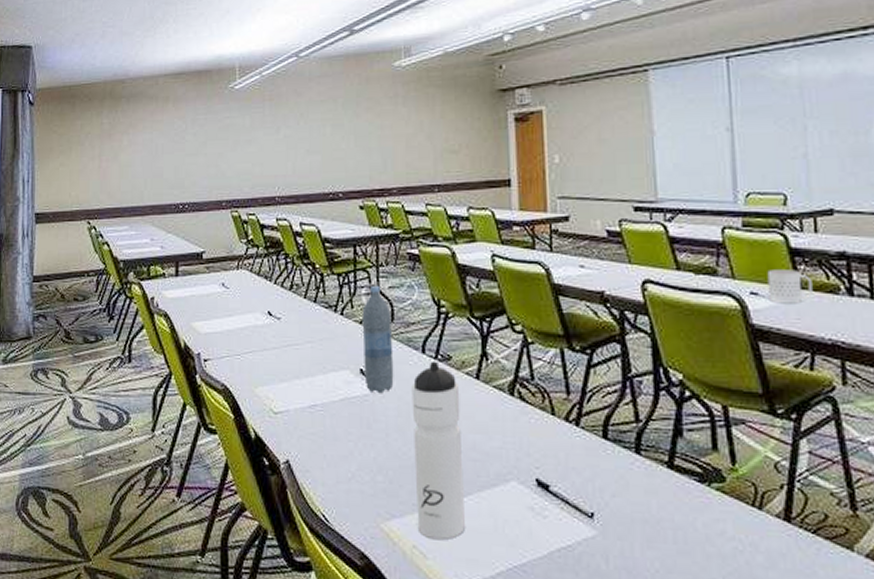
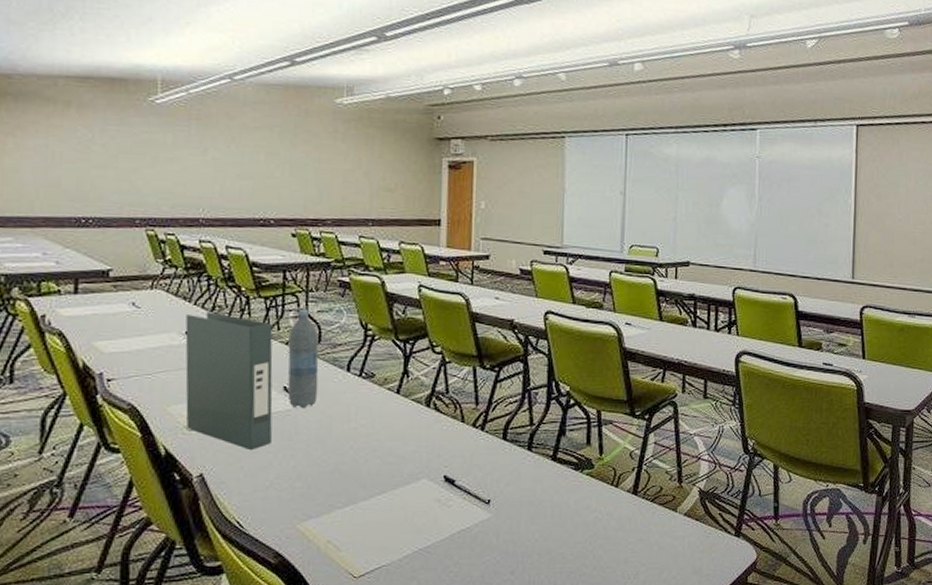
binder: none [268,291,351,437] -> present [185,312,273,449]
water bottle: present [411,361,465,541] -> none [333,378,381,534]
mug: present [767,270,813,304] -> none [638,306,670,333]

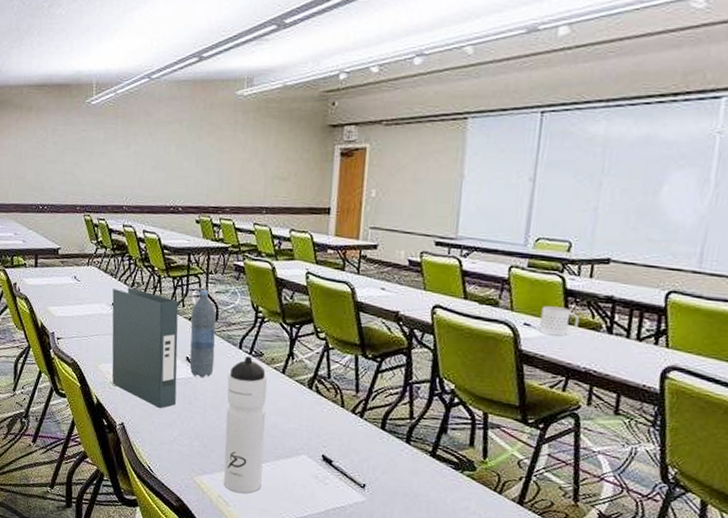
water bottle: none [333,378,381,534] -> present [223,356,268,494]
mug: none [638,306,670,333] -> present [539,306,579,337]

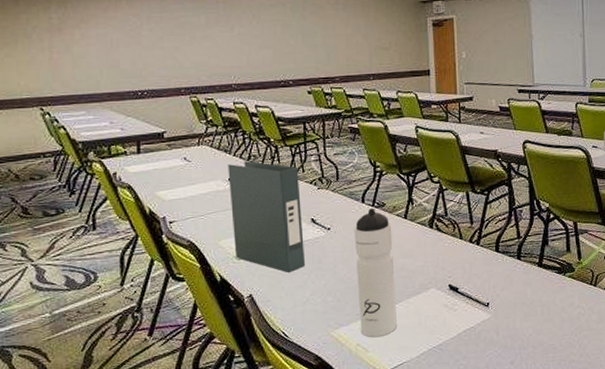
water bottle: present [189,289,216,378] -> none [312,153,340,236]

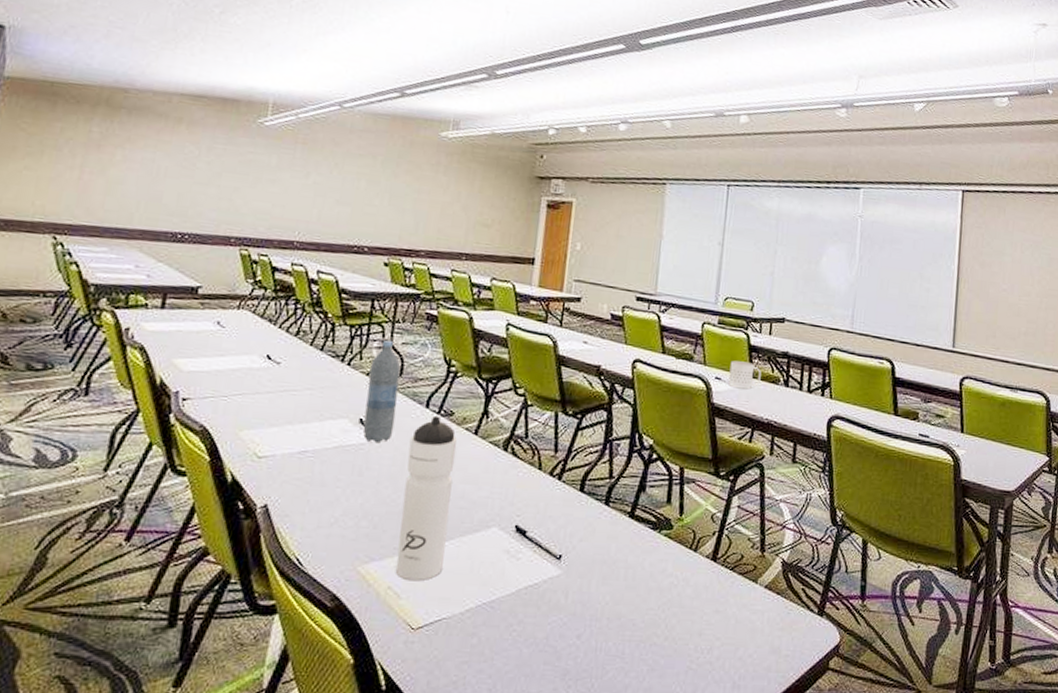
binder: present [228,161,305,272] -> none [256,336,356,483]
water bottle: none [312,153,340,236] -> present [363,339,401,444]

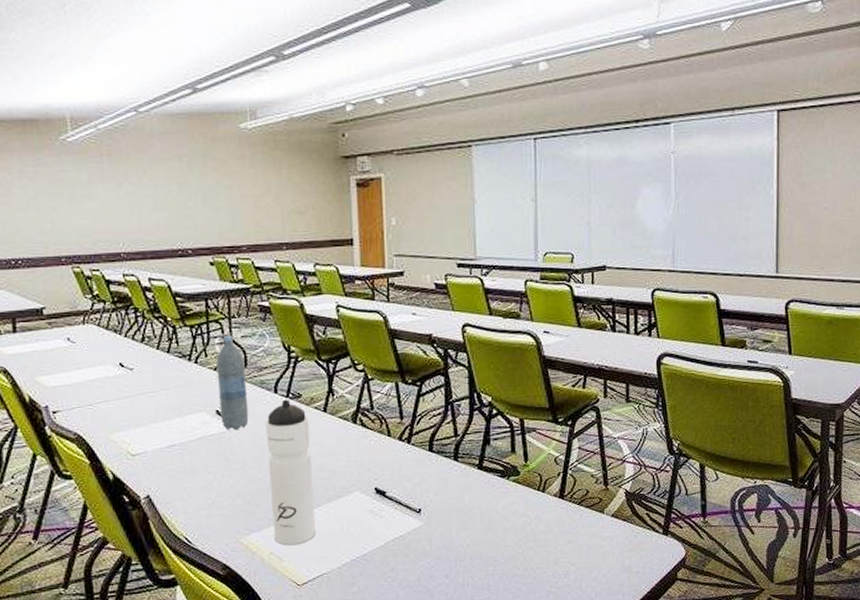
mug: present [728,360,761,390] -> none [557,313,588,340]

